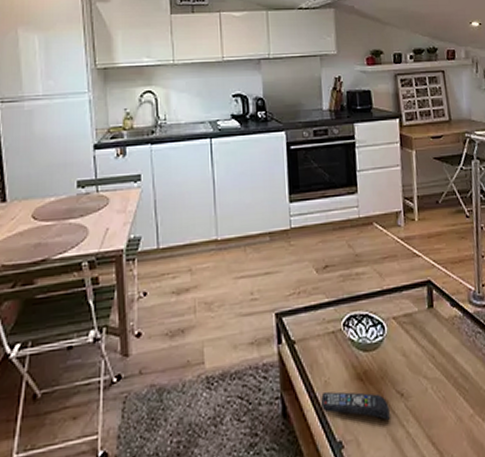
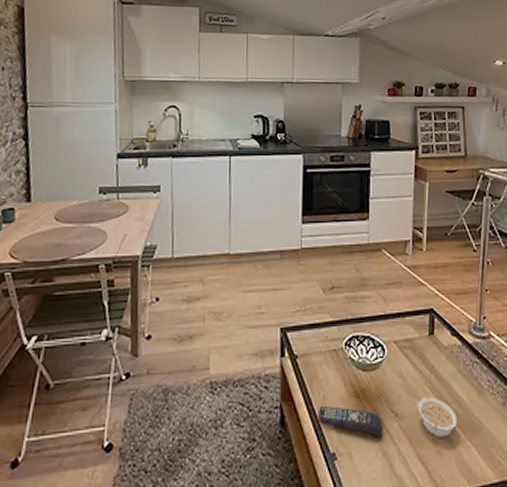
legume: none [422,373,465,415] -> present [417,397,457,437]

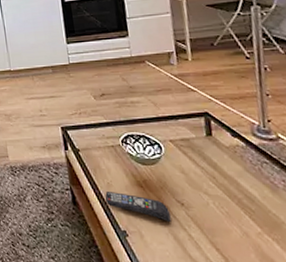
legume: present [417,397,457,437] -> none [203,191,251,229]

